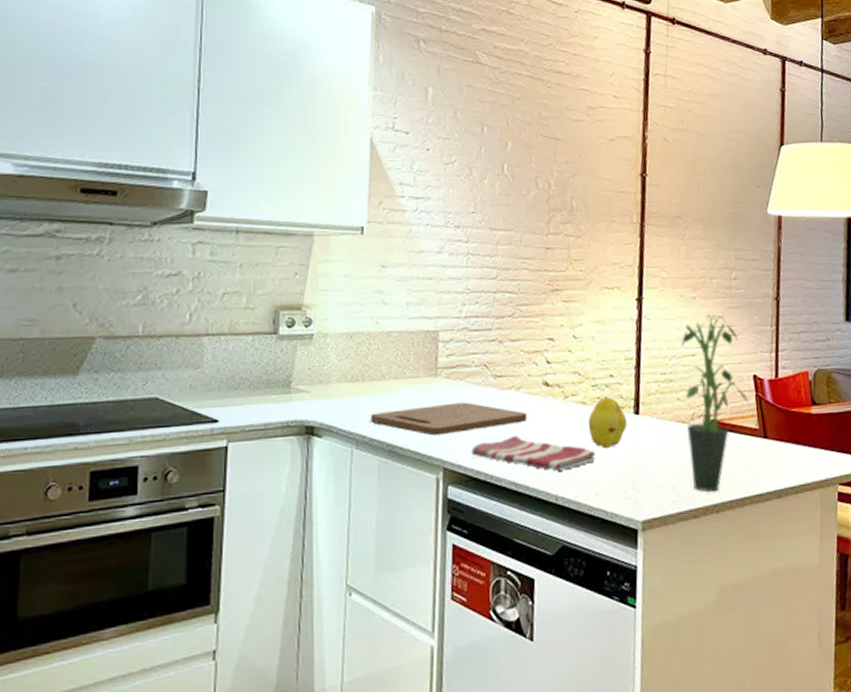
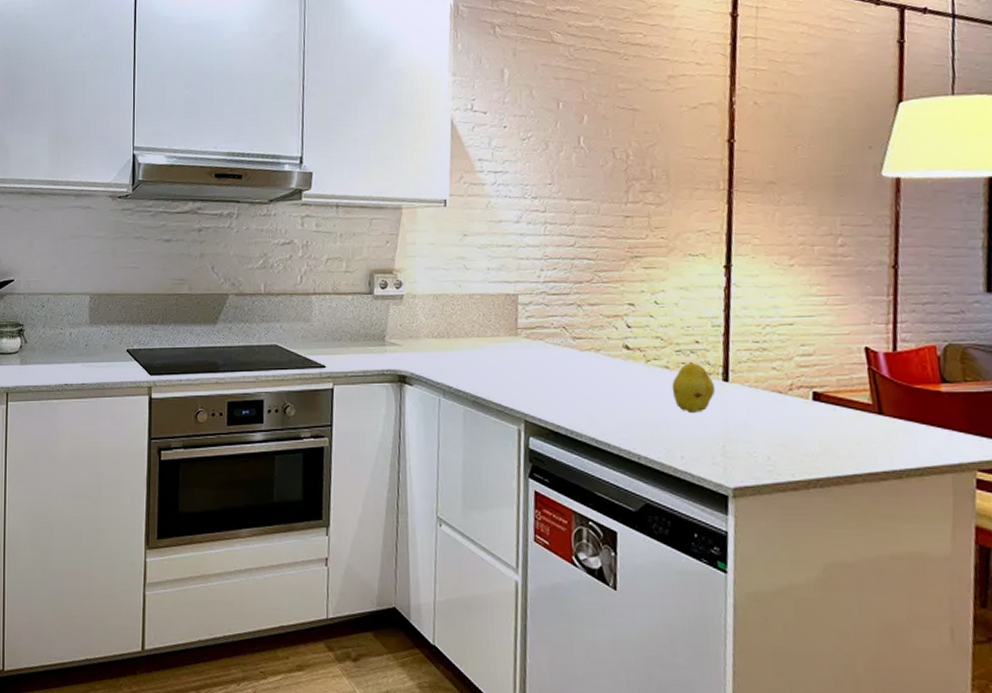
cutting board: present [371,402,528,436] -> none [456,361,608,390]
dish towel: present [471,436,596,471] -> none [551,395,681,431]
potted plant: present [681,314,749,493] -> none [776,282,860,466]

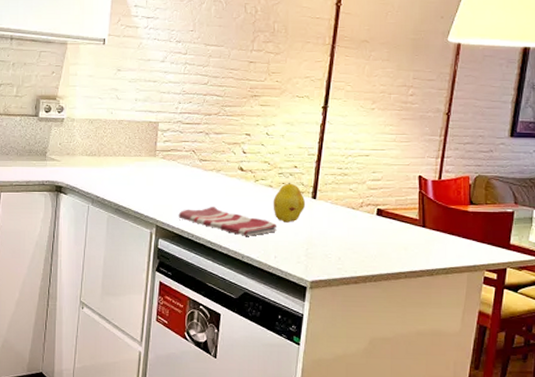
dish towel: none [551,395,681,431] -> present [178,207,277,236]

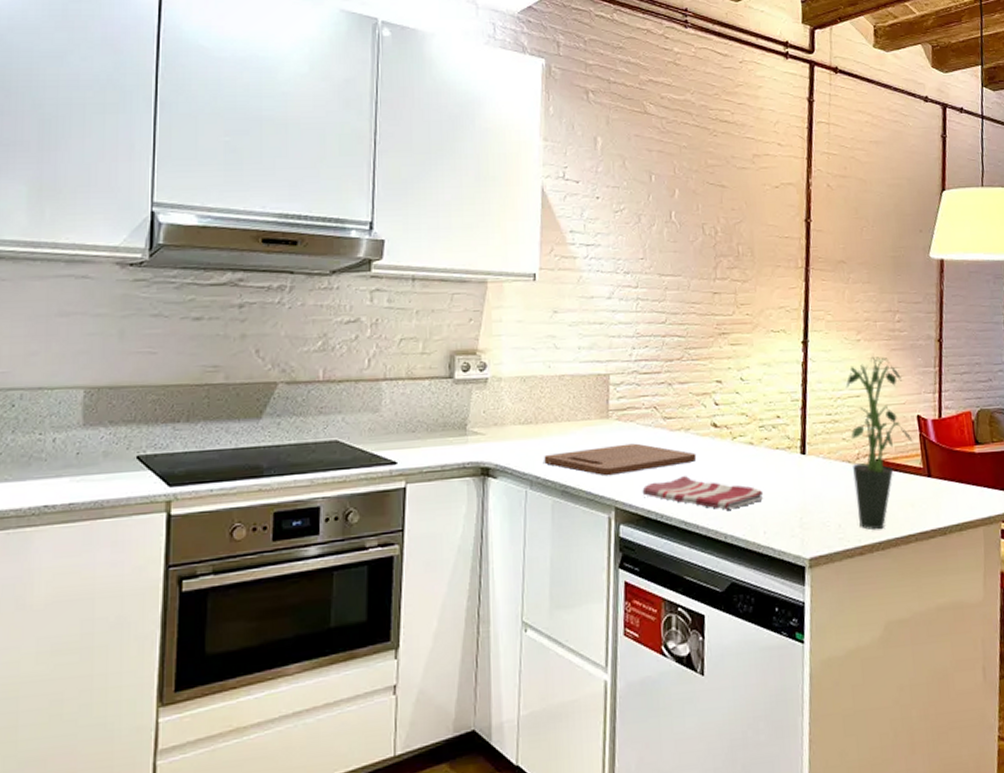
cutting board: none [103,177,224,201] -> present [544,443,697,476]
fruit: present [273,182,306,223] -> none [755,436,795,488]
potted plant: none [356,123,413,266] -> present [846,356,913,531]

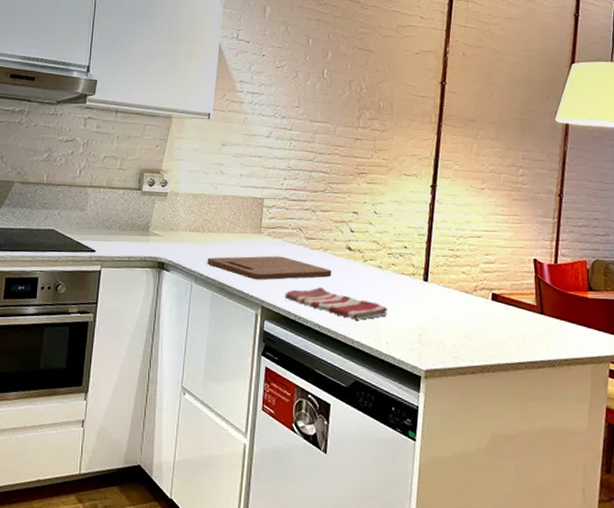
potted plant: present [846,356,913,531] -> none [468,203,528,355]

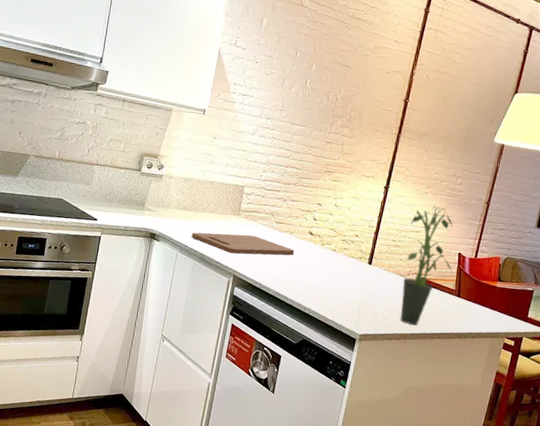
dish towel: present [285,288,388,320] -> none [253,263,337,292]
potted plant: none [468,203,528,355] -> present [400,205,453,326]

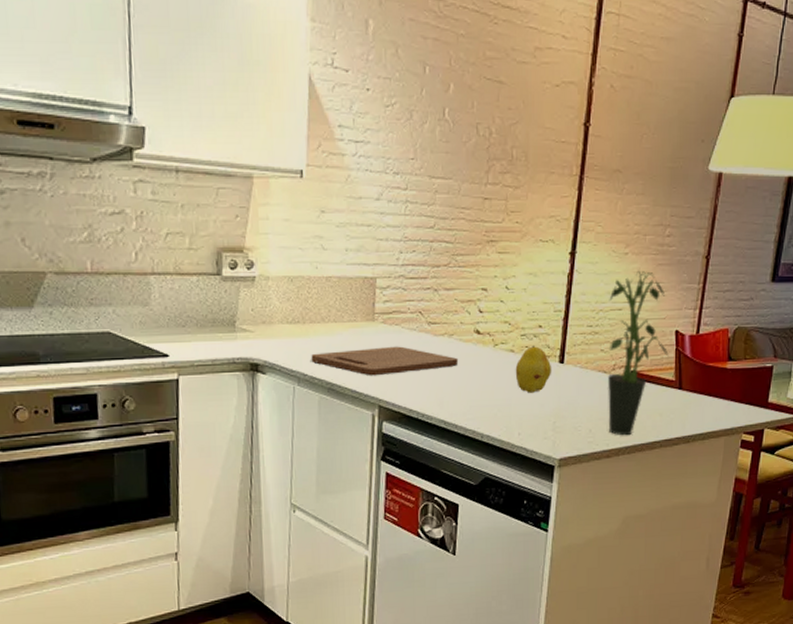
fruit: none [334,248,363,283] -> present [515,345,552,393]

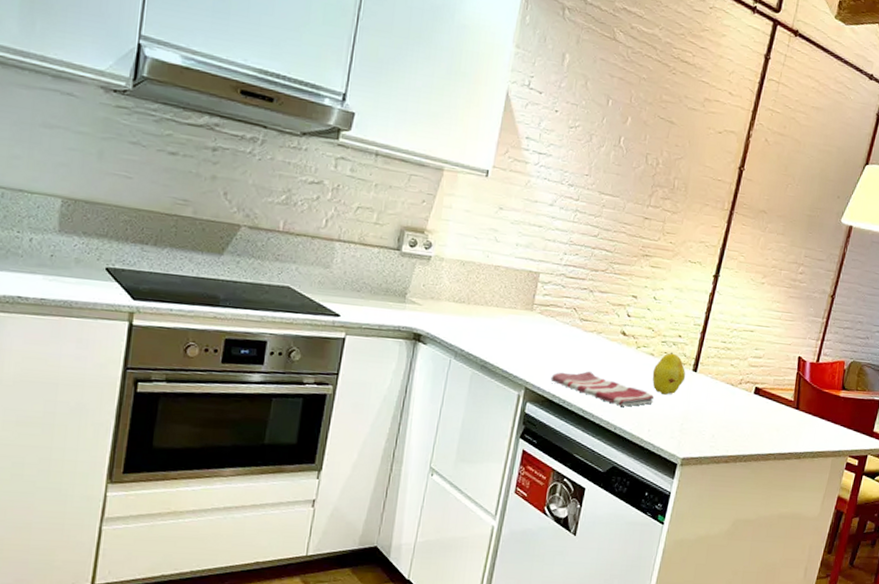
cutting board: present [311,346,459,376] -> none [470,332,603,361]
dish towel: none [405,379,521,412] -> present [551,371,655,407]
potted plant: present [608,270,669,436] -> none [730,299,793,445]

